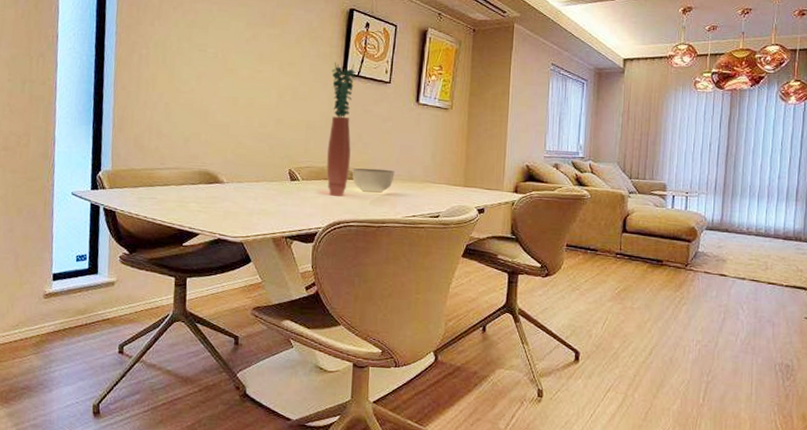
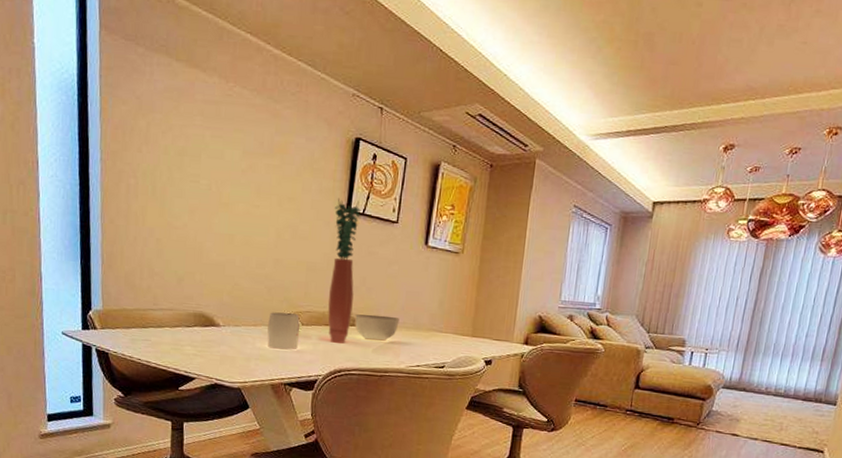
mug: none [269,168,301,205] -> present [267,312,300,351]

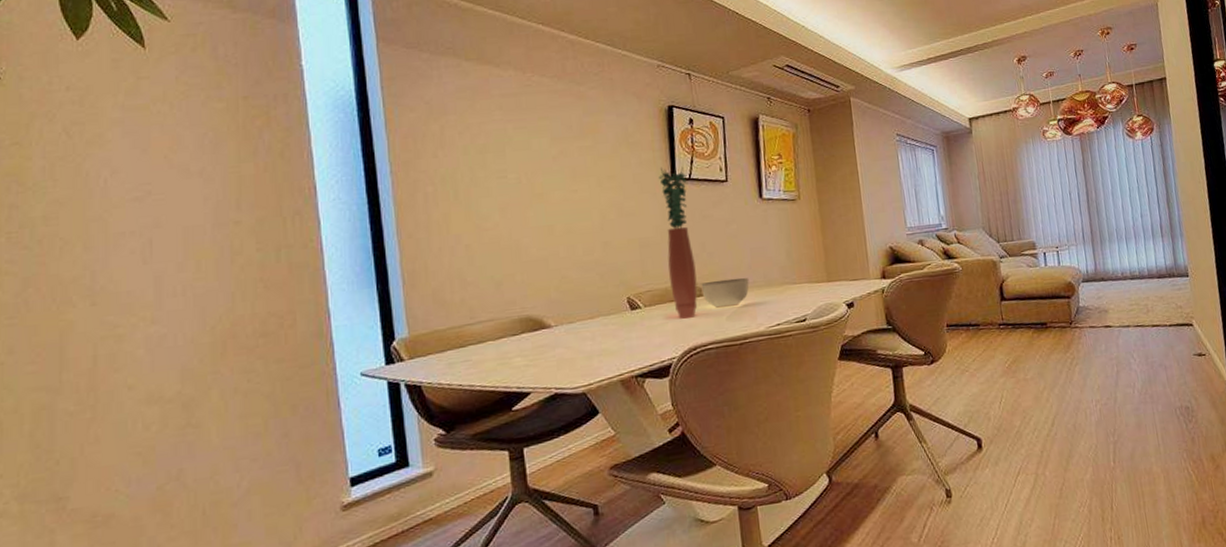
mug: present [267,312,300,351] -> none [605,296,644,340]

